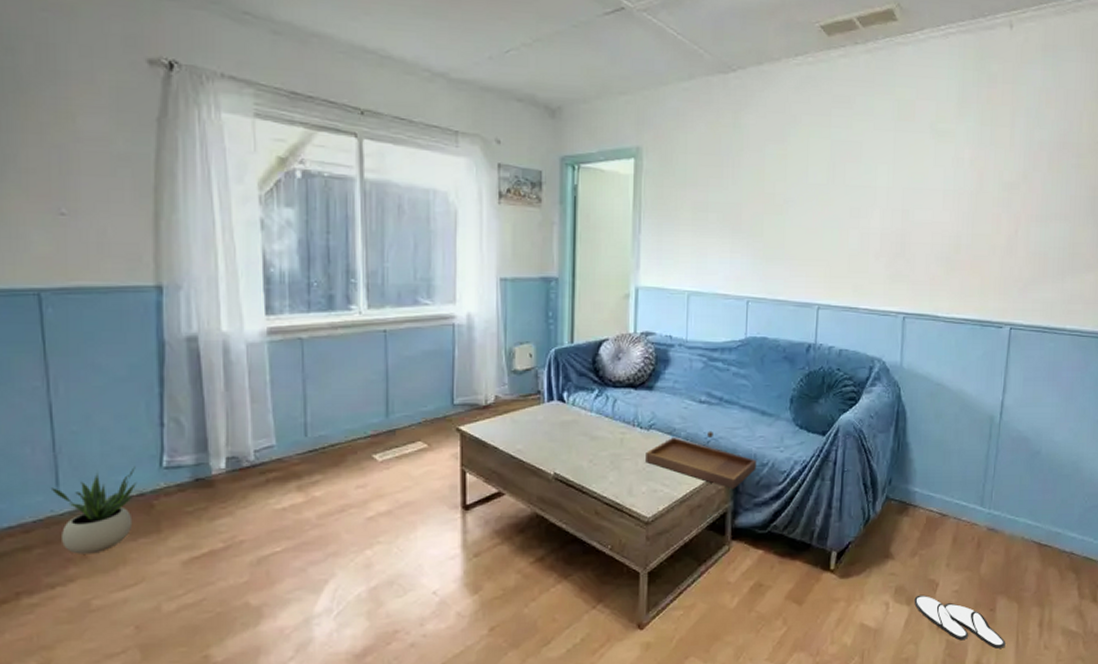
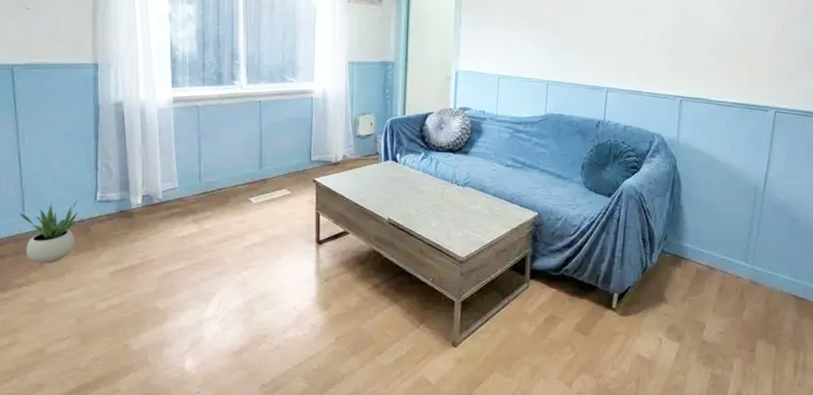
tray: present [646,431,757,489] -> none [461,189,553,238]
slippers: present [914,594,1006,649] -> none [684,334,764,383]

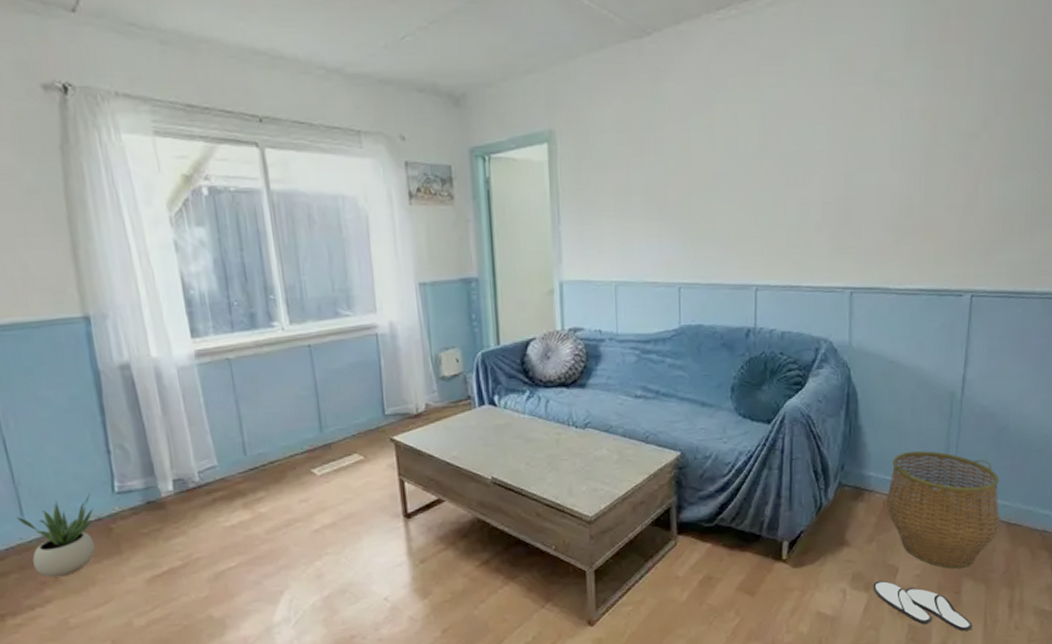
slippers: none [684,334,764,383] -> present [873,580,973,631]
basket: none [698,230,791,330] -> present [885,450,1000,569]

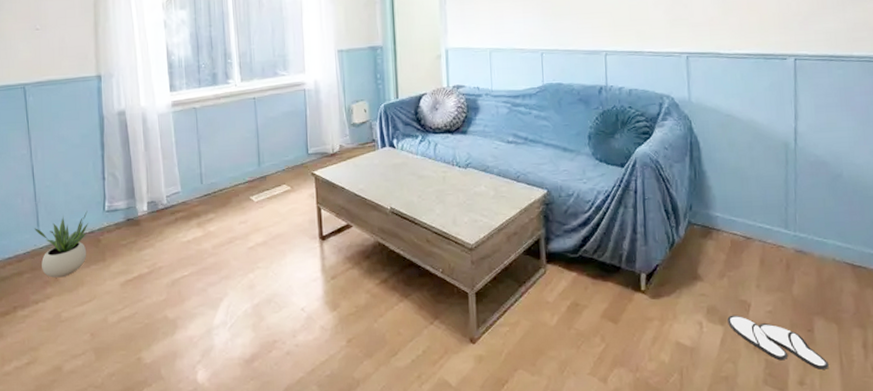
basket: present [885,450,1000,569] -> none [732,194,845,307]

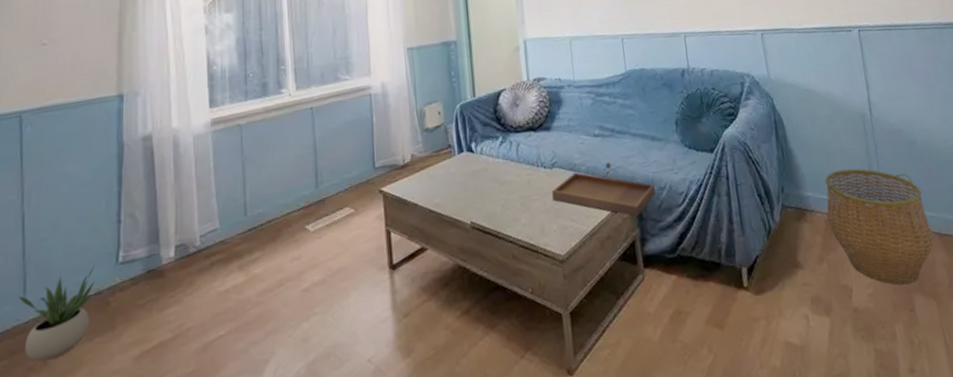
tray: none [465,167,564,218] -> present [552,162,656,217]
slippers: present [727,315,829,369] -> none [832,302,935,353]
basket: none [732,194,845,307] -> present [824,168,934,285]

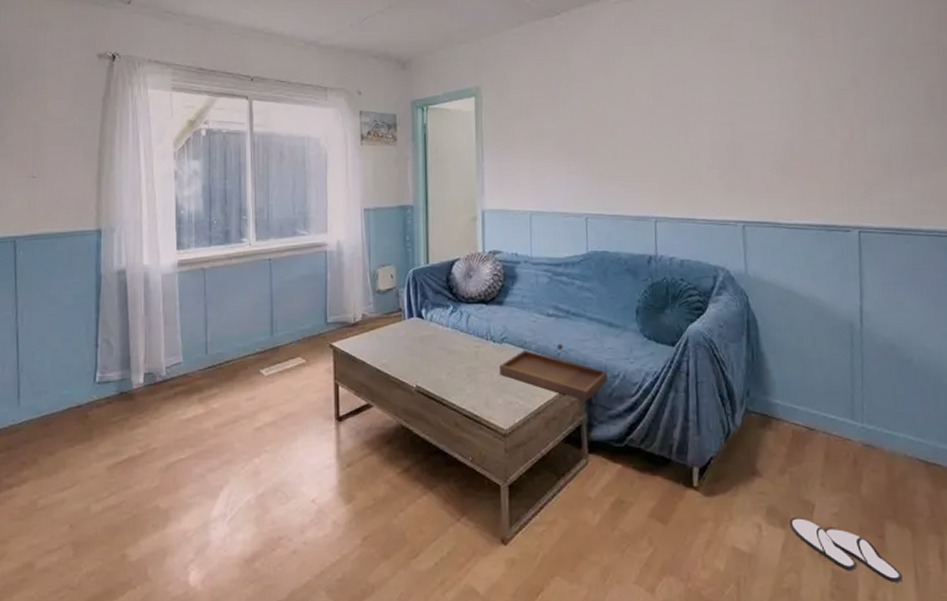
potted plant: present [18,266,96,362] -> none [13,382,77,459]
basket: present [824,168,934,285] -> none [794,380,918,509]
slippers: none [832,302,935,353] -> present [789,517,903,582]

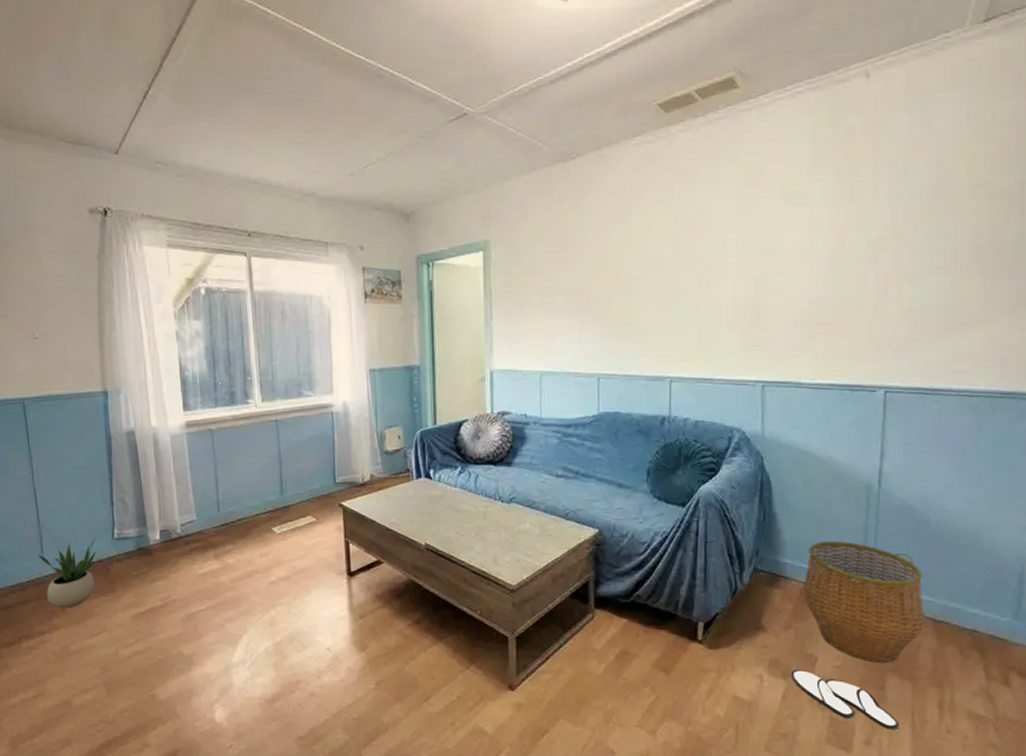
potted plant: none [13,382,77,459] -> present [37,538,97,608]
tray: present [500,343,608,401] -> none [508,503,617,559]
basket: none [794,380,918,509] -> present [802,540,925,663]

